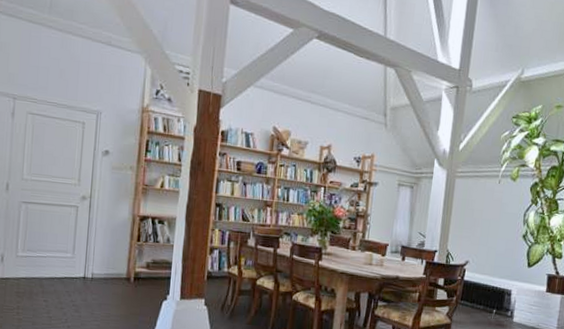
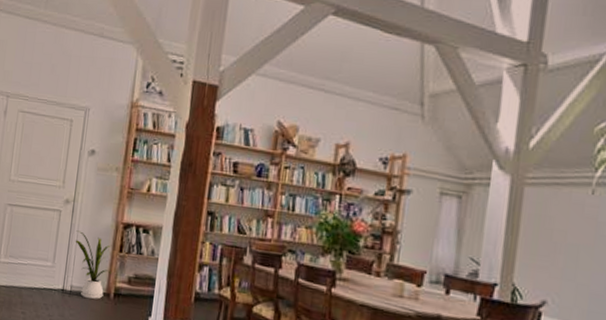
house plant: none [93,224,130,284] -> present [75,230,111,299]

